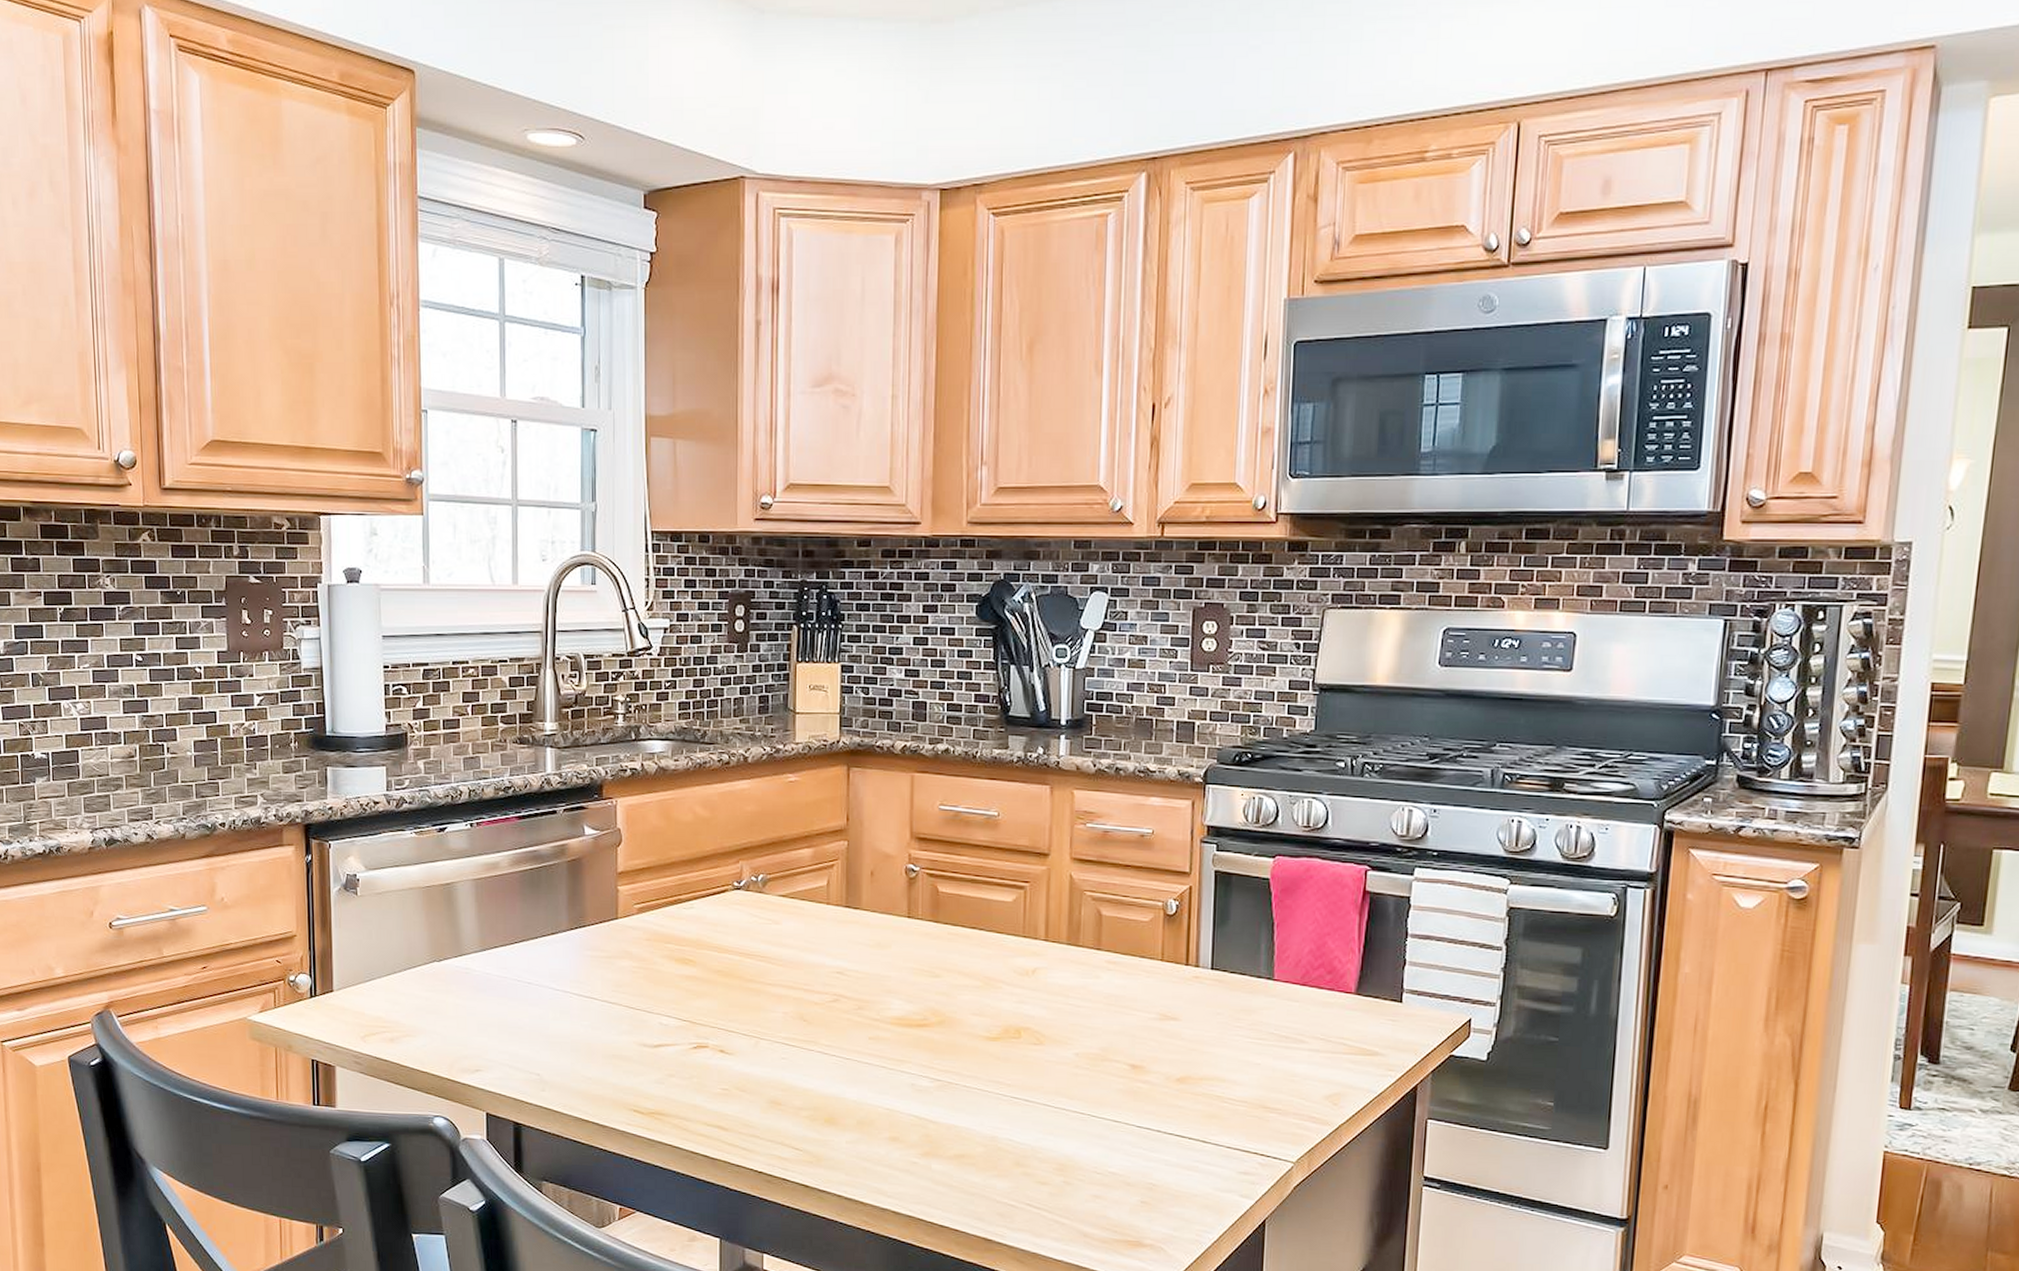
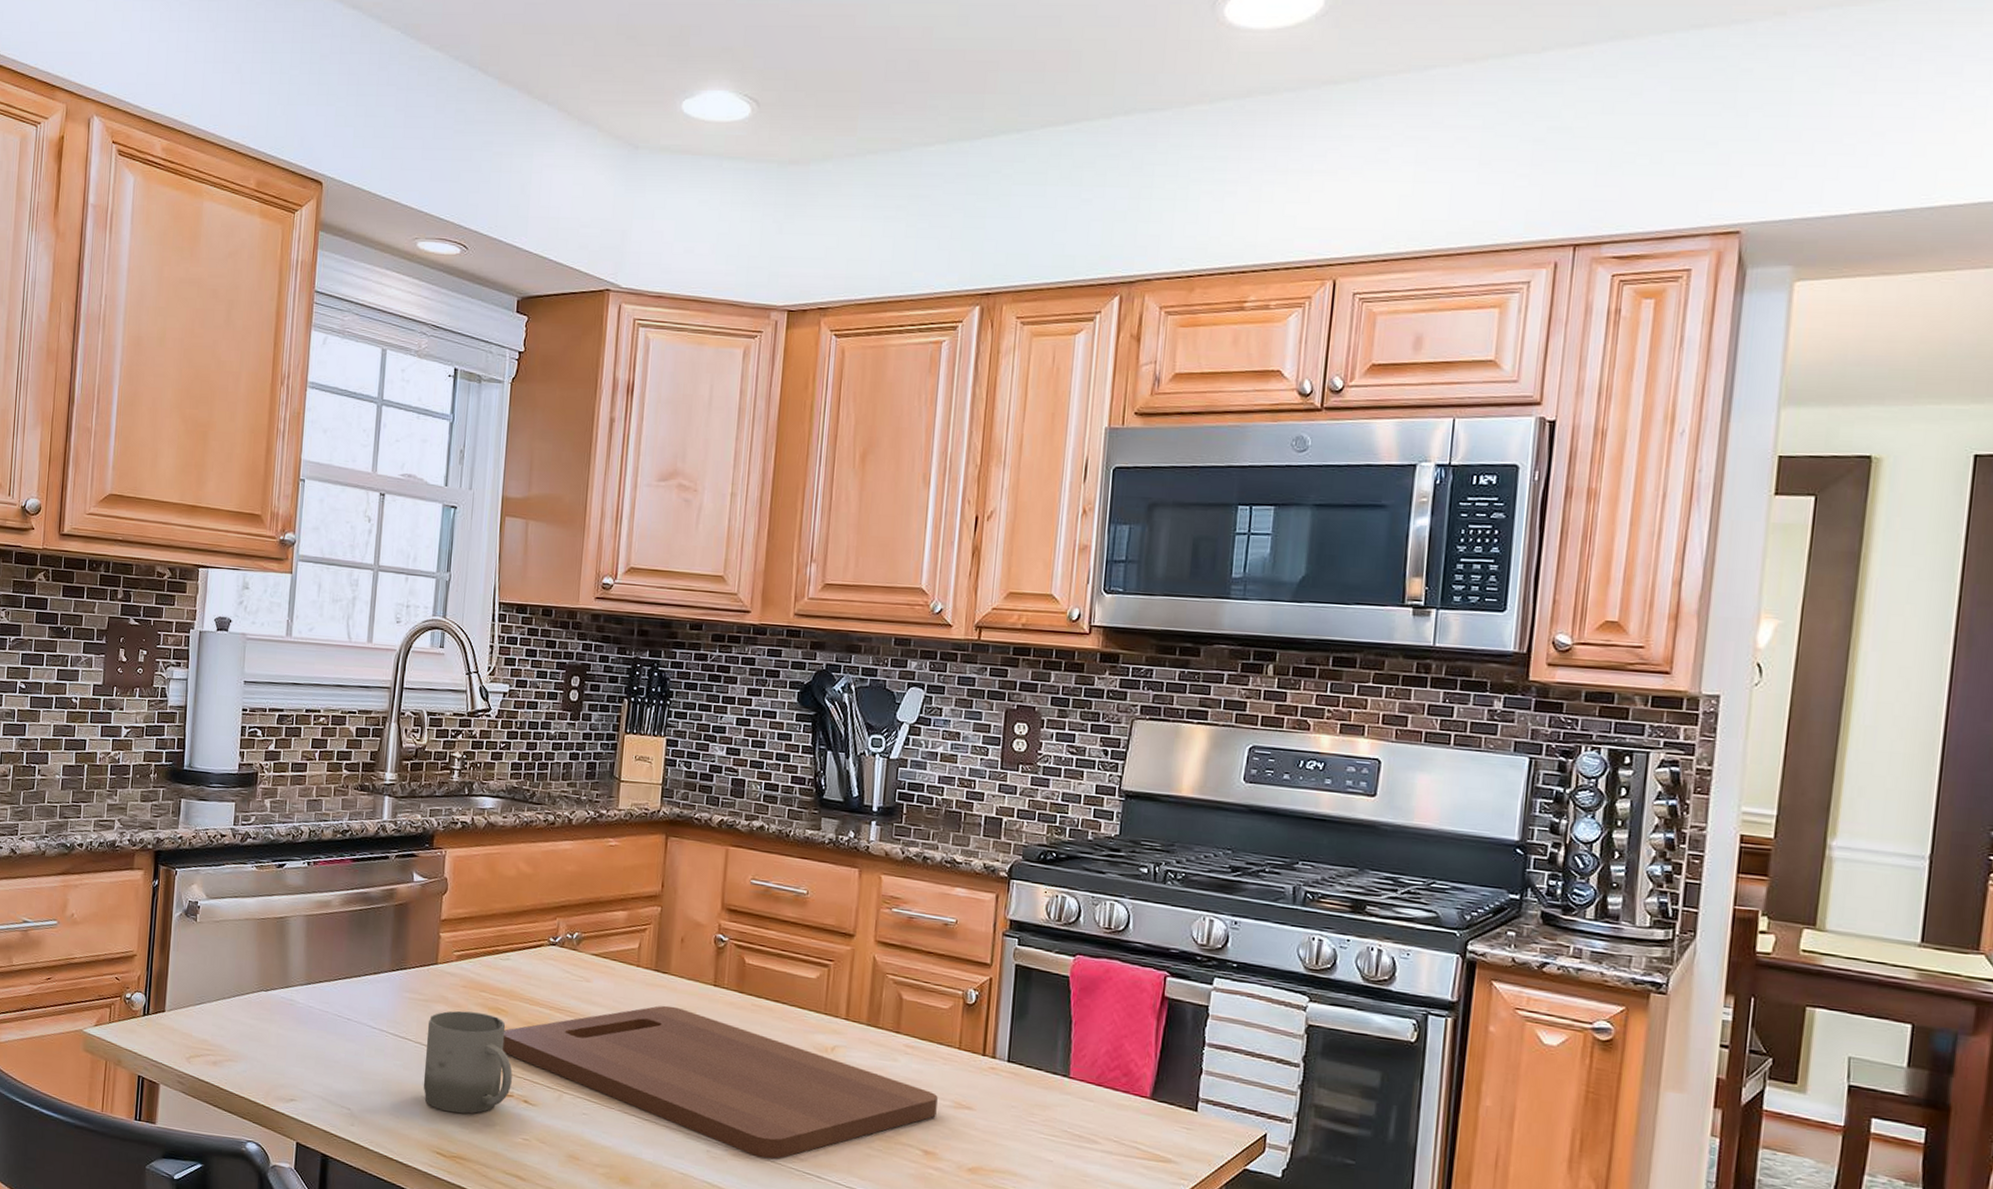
cup: none [613,964,706,1069] -> present [423,1010,513,1114]
cutting board: none [694,941,1143,1087] -> present [503,1005,938,1159]

